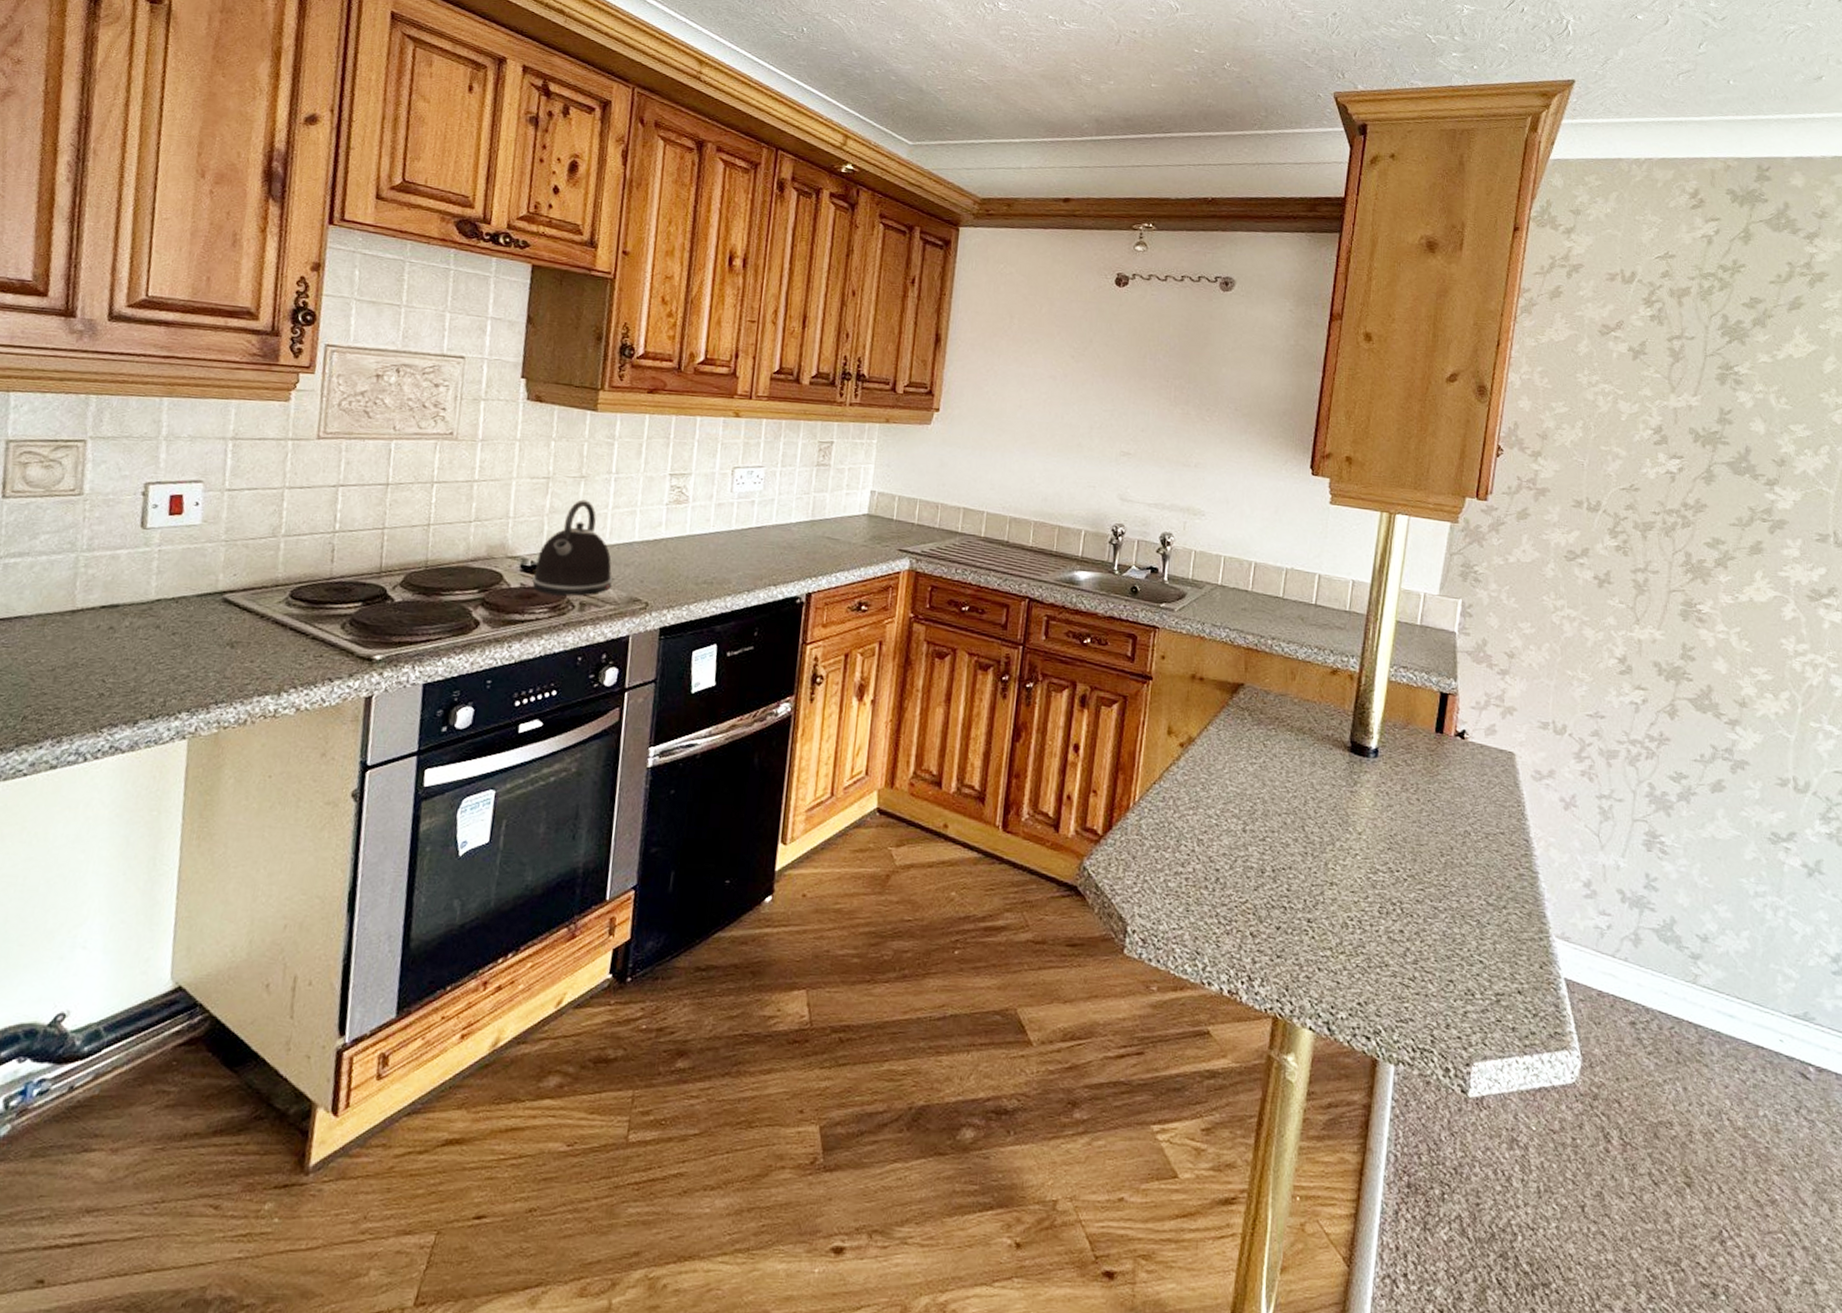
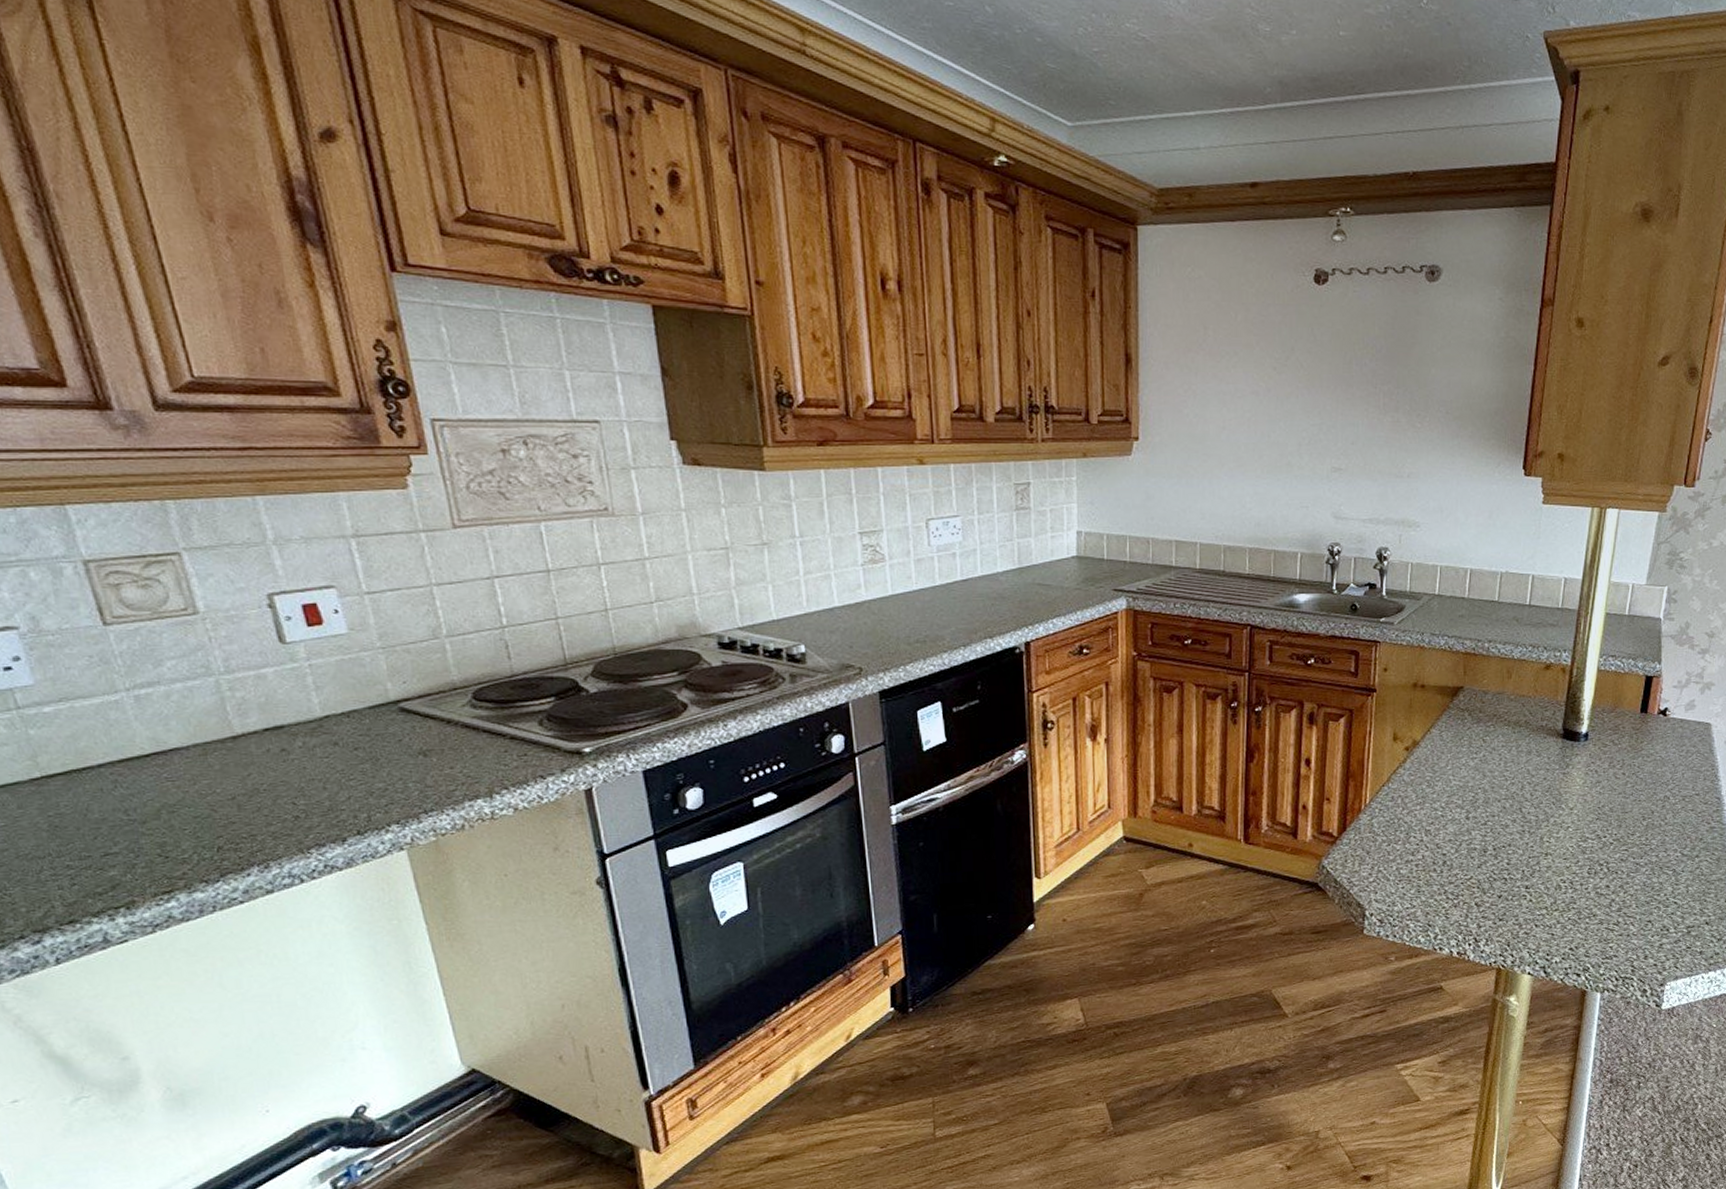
kettle: present [532,499,613,597] -> none [734,568,820,670]

